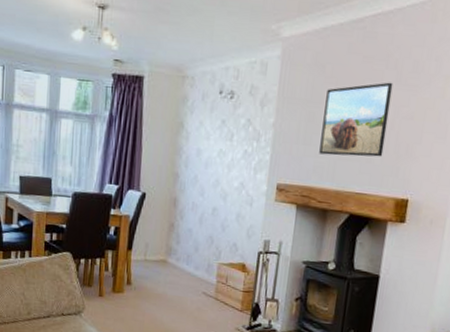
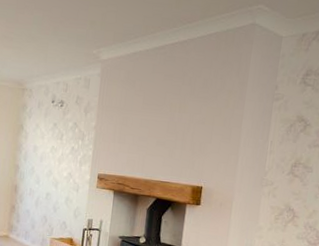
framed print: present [319,82,393,157] -> none [131,95,188,153]

